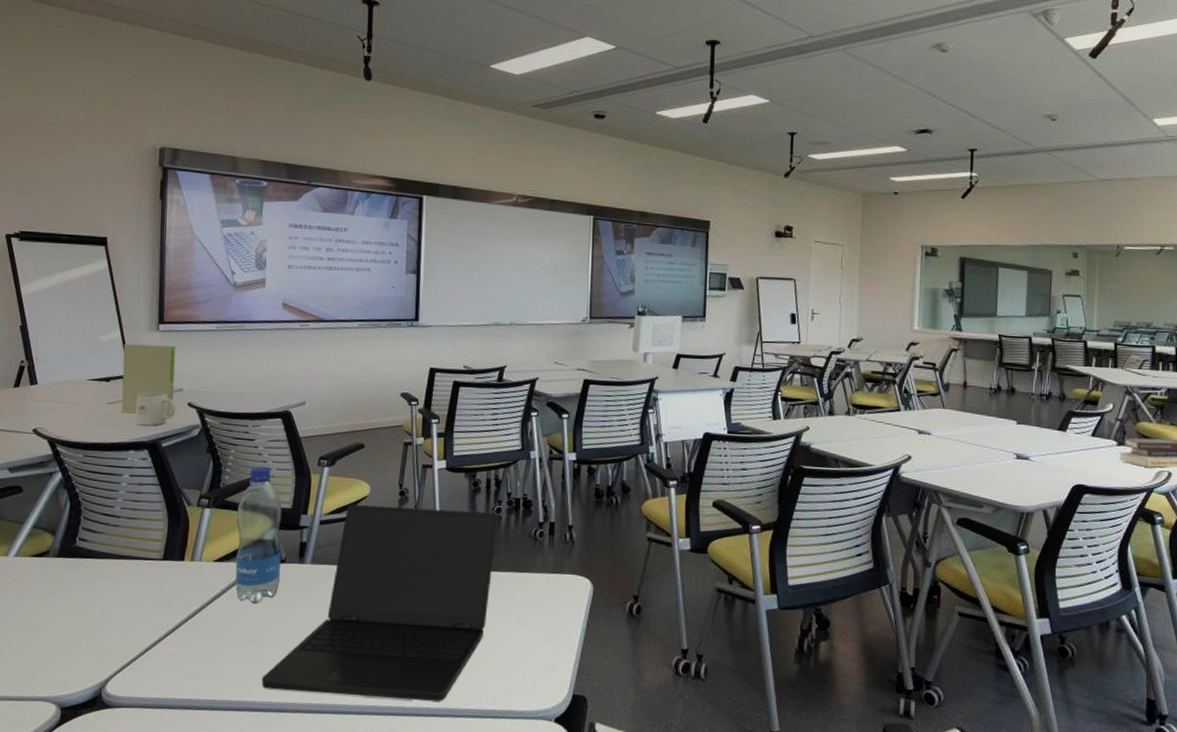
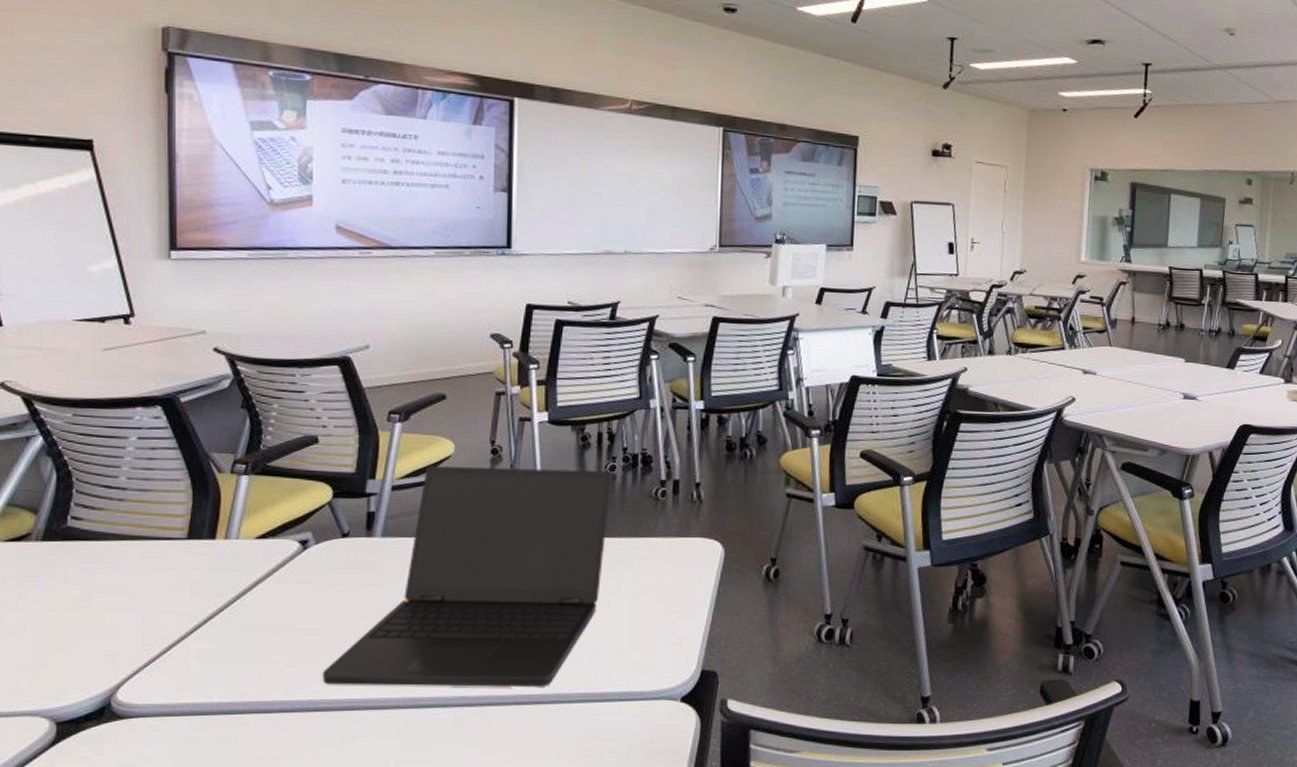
book: present [121,343,176,415] -> none [122,274,195,364]
mug: present [135,392,176,426] -> none [142,335,198,377]
bottle: present [235,466,282,604] -> none [284,423,344,587]

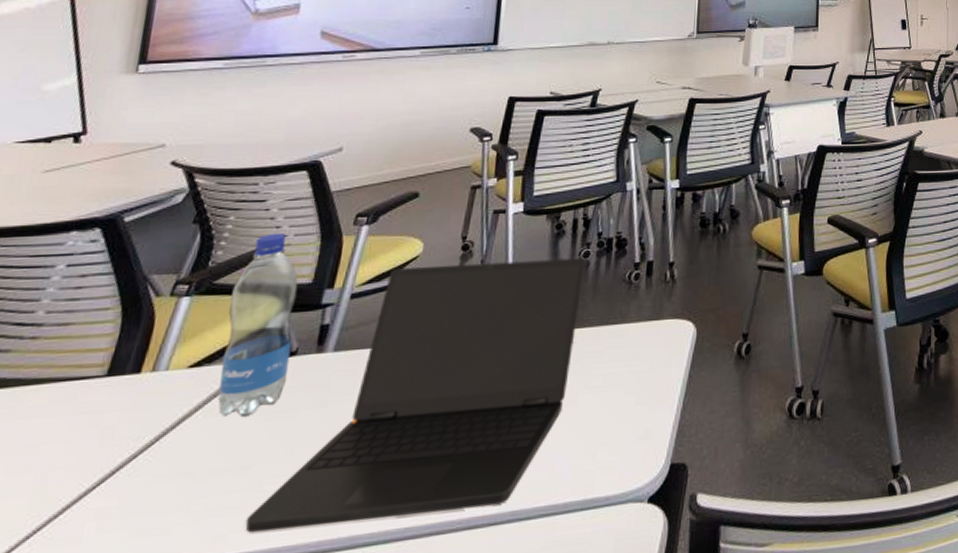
bottle: none [284,423,344,587] -> present [218,232,298,418]

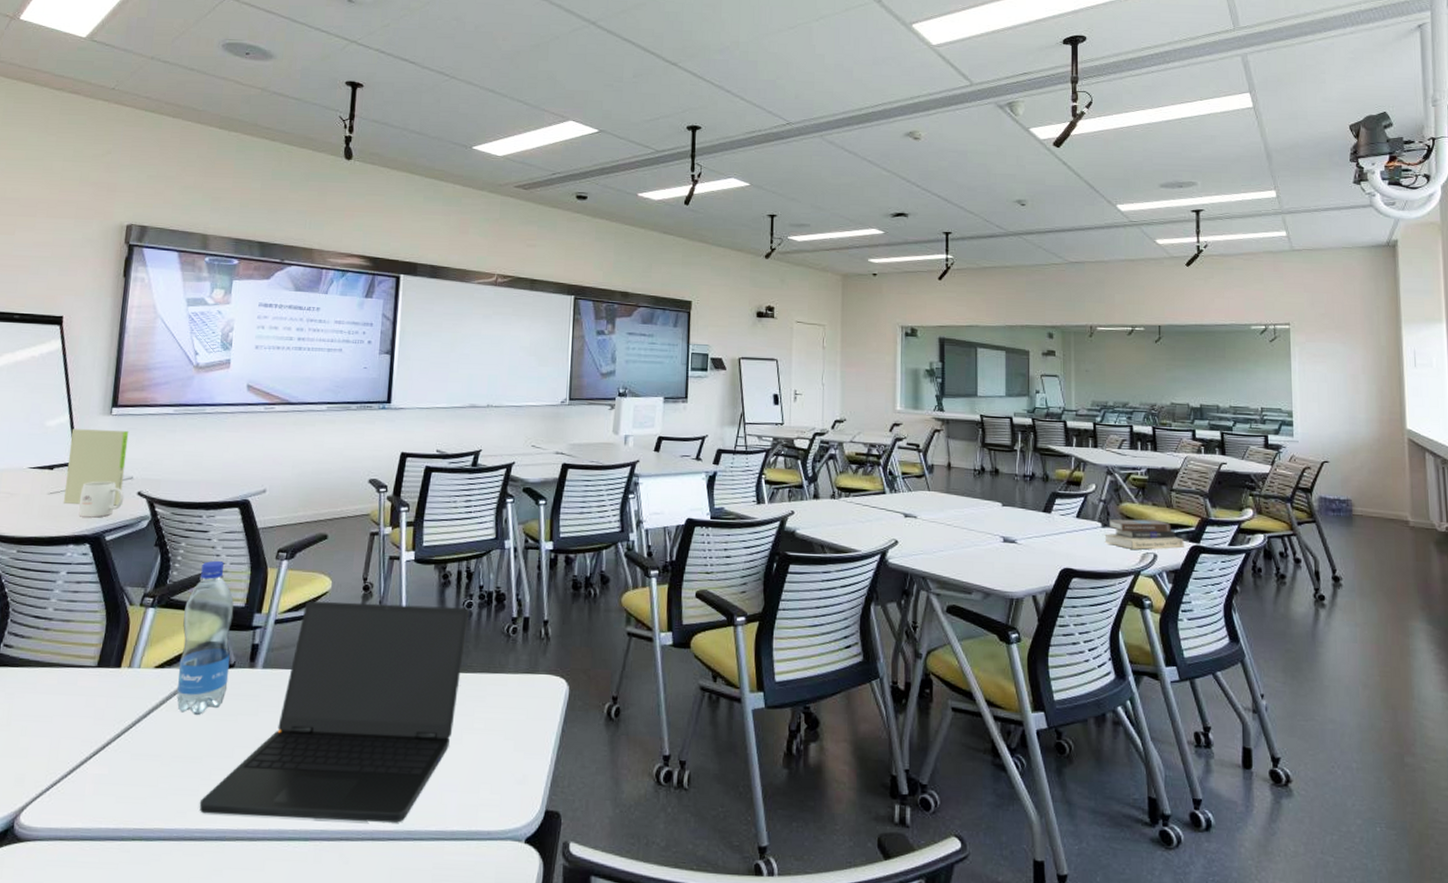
book: none [64,90,162,182] -> present [63,428,129,506]
mug: none [86,151,152,197] -> present [78,481,124,518]

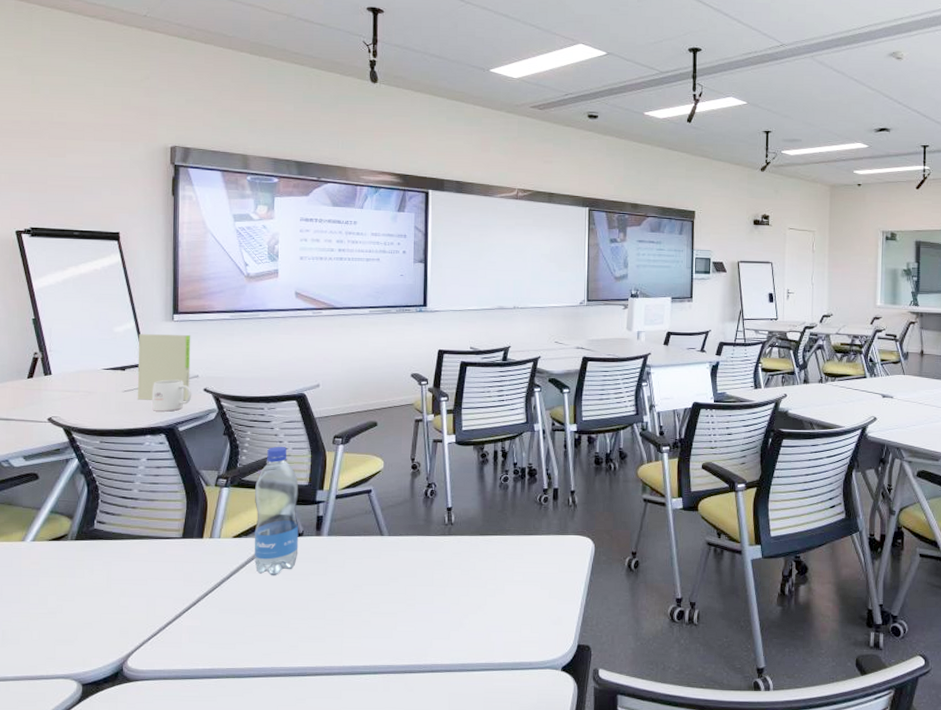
laptop: present [199,601,469,823] -> none [281,479,505,658]

